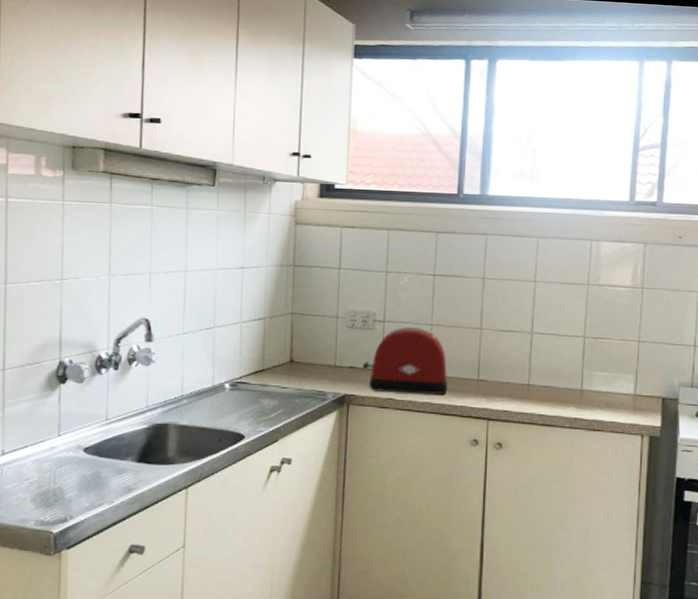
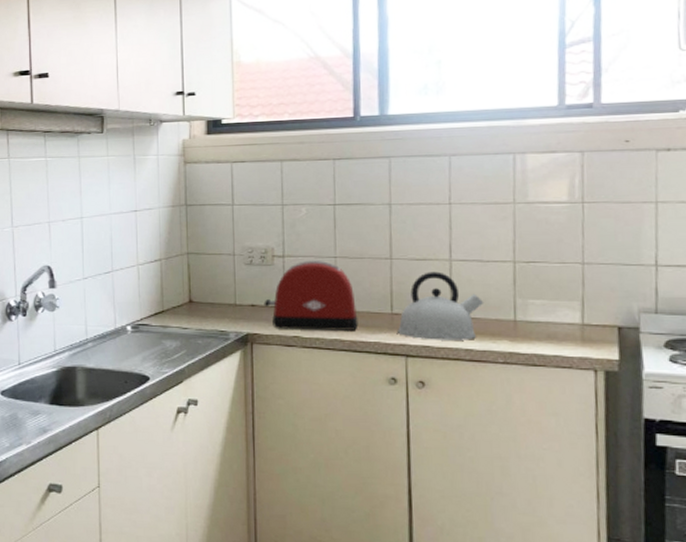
kettle: none [482,342,557,406] -> present [398,271,484,340]

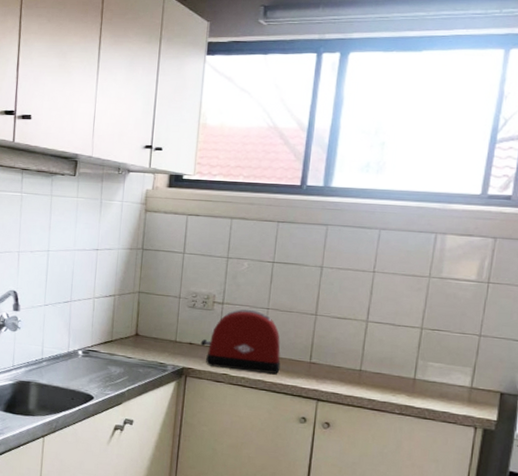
kettle: present [398,271,484,340] -> none [313,329,391,392]

